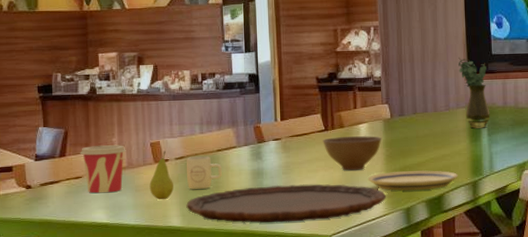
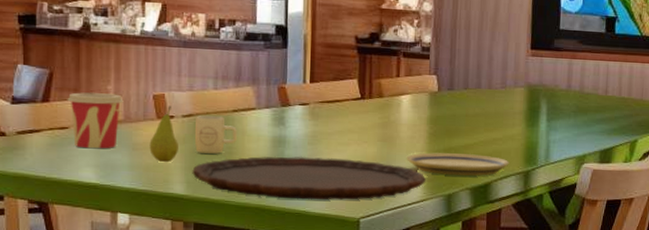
bowl: present [323,135,382,171] -> none [357,107,426,148]
vase: present [458,57,490,129] -> none [520,28,552,112]

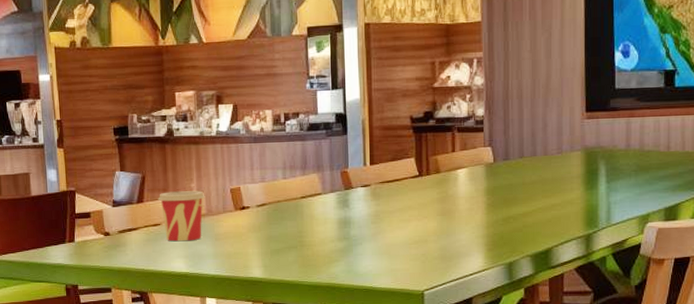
fruit: present [149,105,178,163] -> none [229,197,255,250]
tray: present [192,156,427,200] -> none [268,234,487,277]
mug: present [194,115,237,154] -> none [268,204,306,239]
plate: present [407,152,509,176] -> none [466,221,569,244]

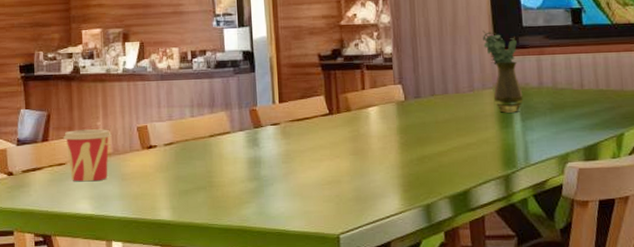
vase: none [575,92,610,175] -> present [482,30,523,113]

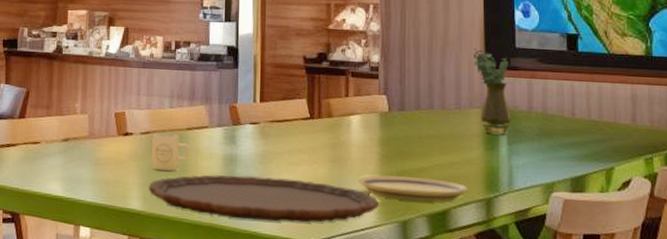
cup: present [63,129,112,182] -> none [40,109,89,164]
mug: none [175,142,215,179] -> present [151,133,191,171]
tray: none [176,175,403,219] -> present [148,174,380,222]
plate: none [381,161,487,184] -> present [359,175,468,202]

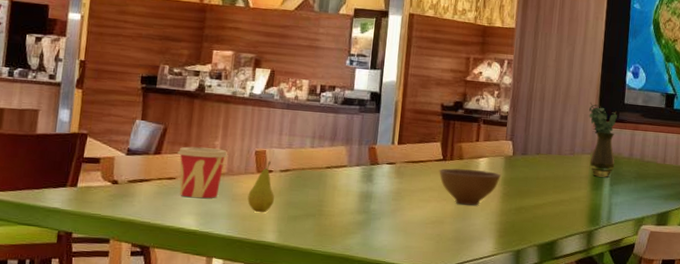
cup: none [40,109,89,164] -> present [177,146,228,199]
fruit: none [110,123,136,179] -> present [247,161,274,213]
tray: present [148,174,380,222] -> none [284,210,498,252]
mug: present [151,133,191,171] -> none [289,171,329,206]
bowl: none [307,127,377,169] -> present [439,168,501,206]
plate: present [359,175,468,202] -> none [481,211,574,234]

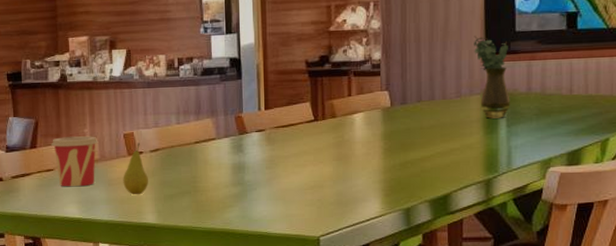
bowl: present [439,168,501,206] -> none [312,126,380,166]

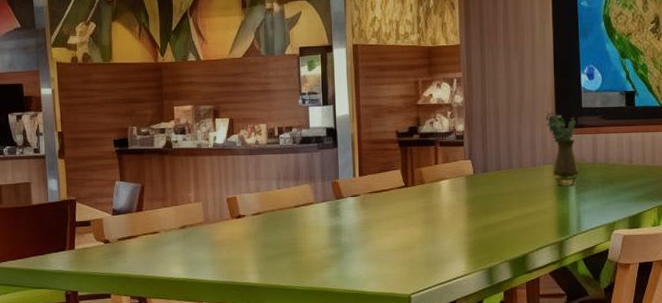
cup: present [51,136,99,187] -> none [157,200,203,249]
fruit: present [123,142,148,195] -> none [226,206,251,257]

